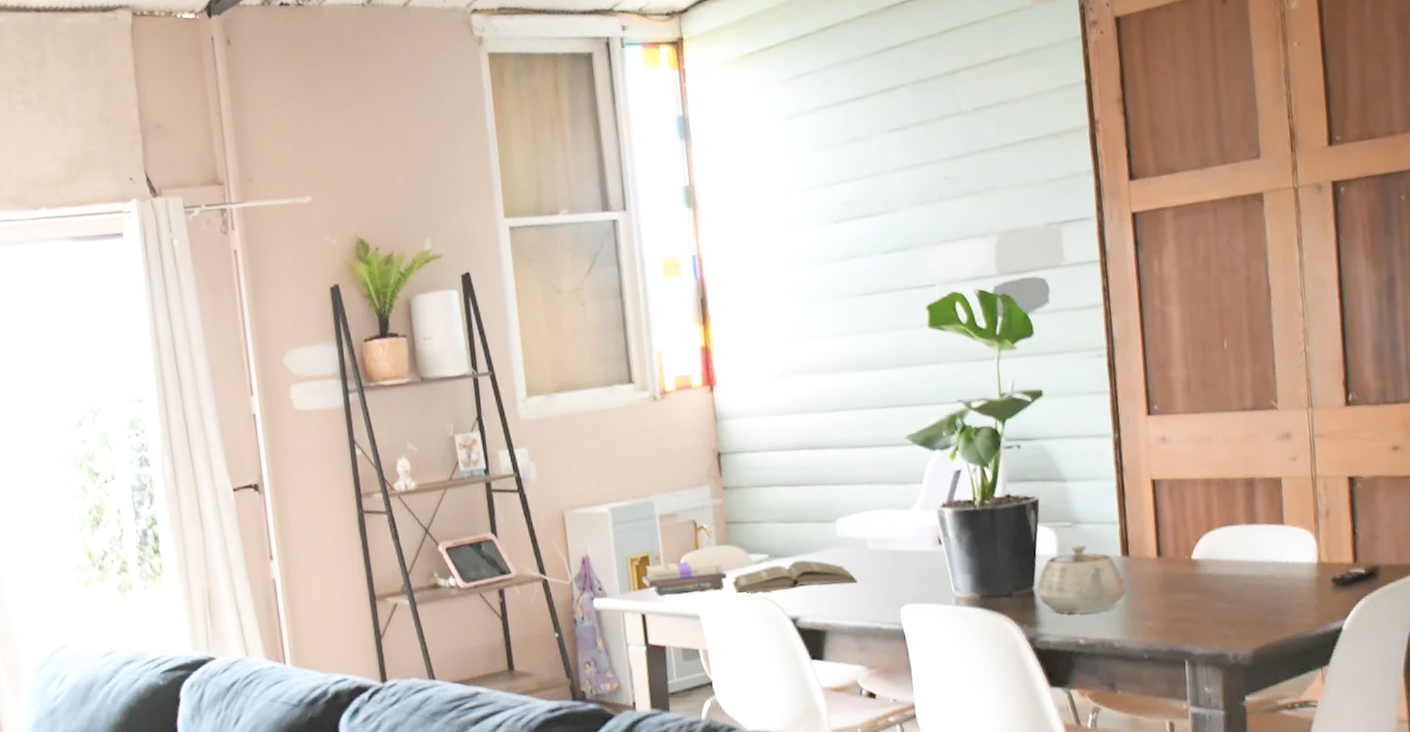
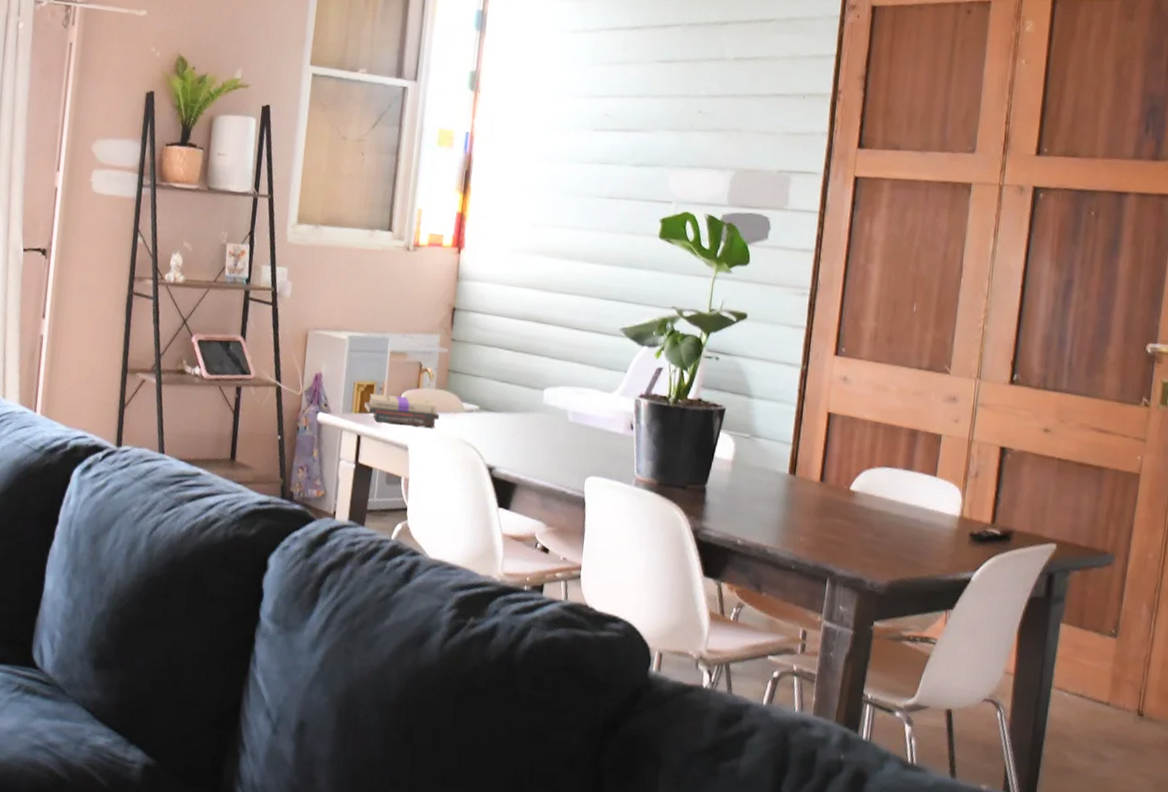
book: present [732,560,857,594] -> none [443,416,553,448]
teapot: present [1037,544,1127,614] -> none [709,455,788,519]

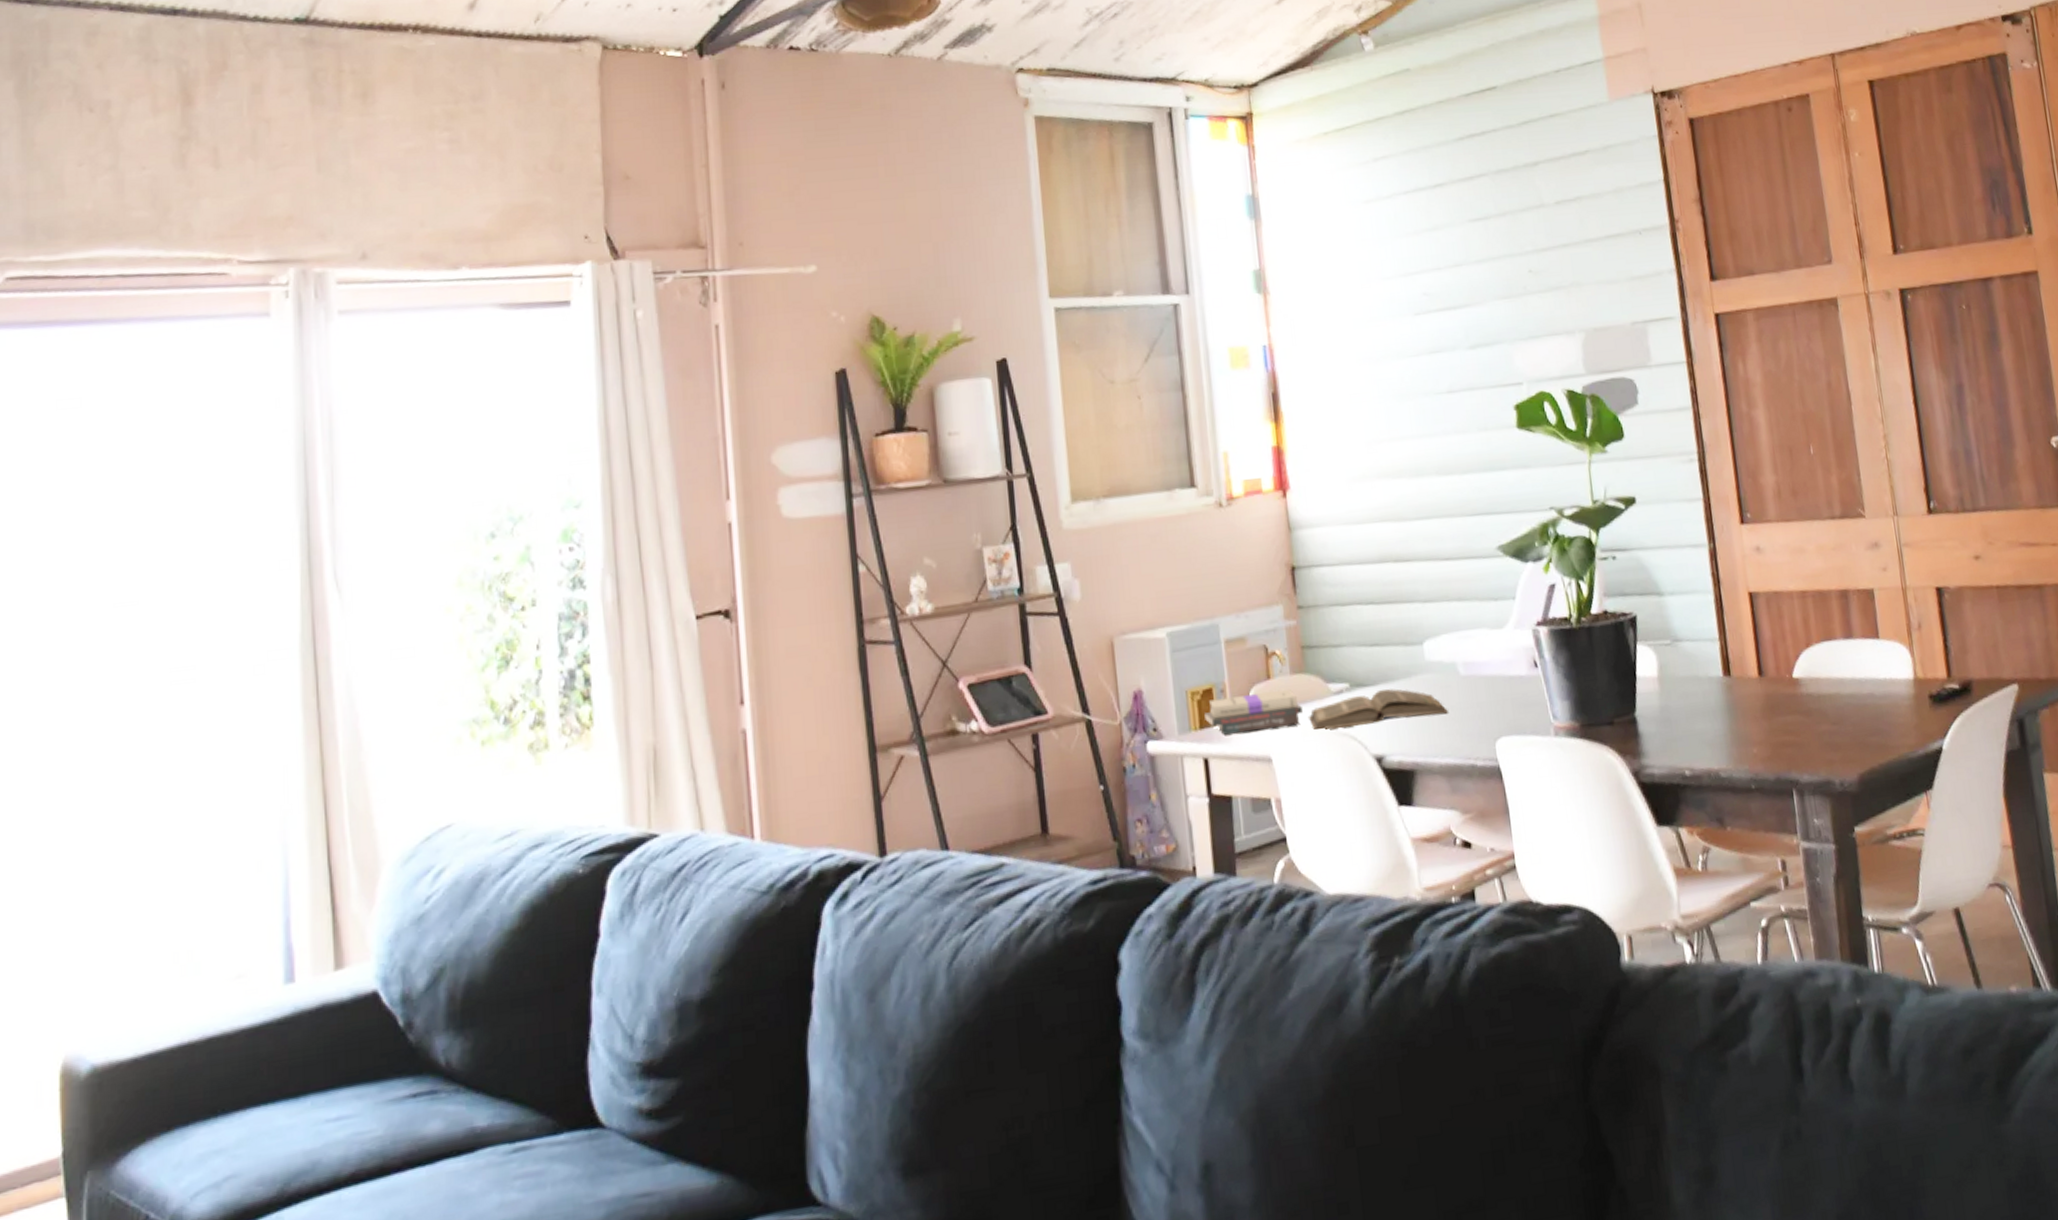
book: none [443,416,553,448] -> present [1309,688,1448,731]

